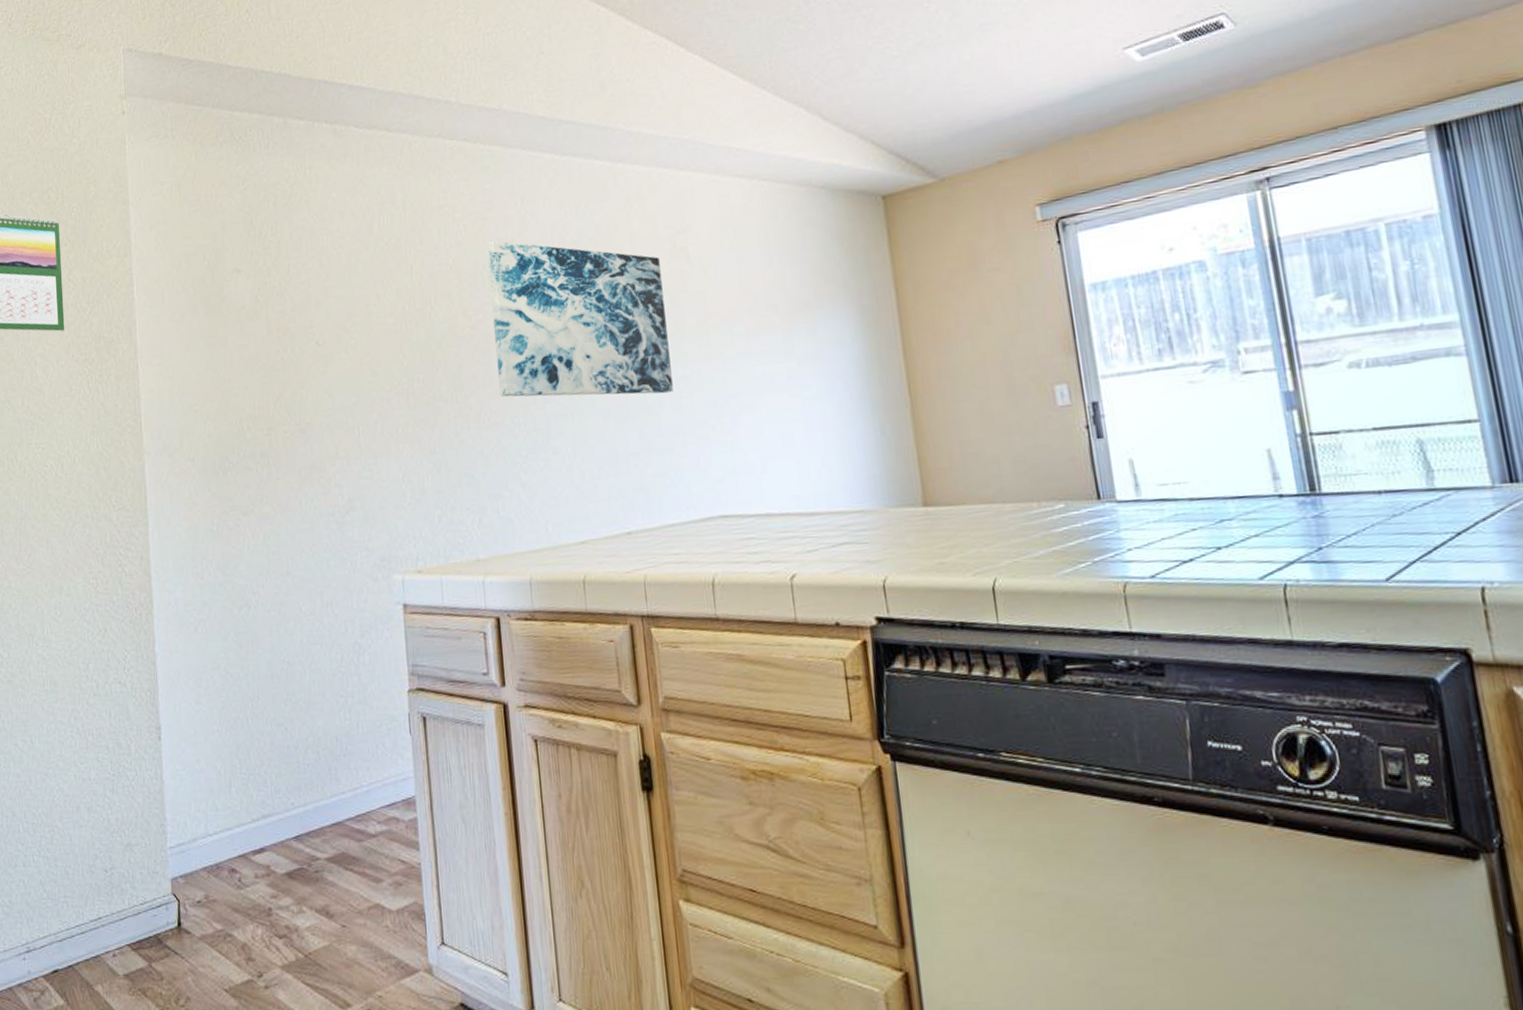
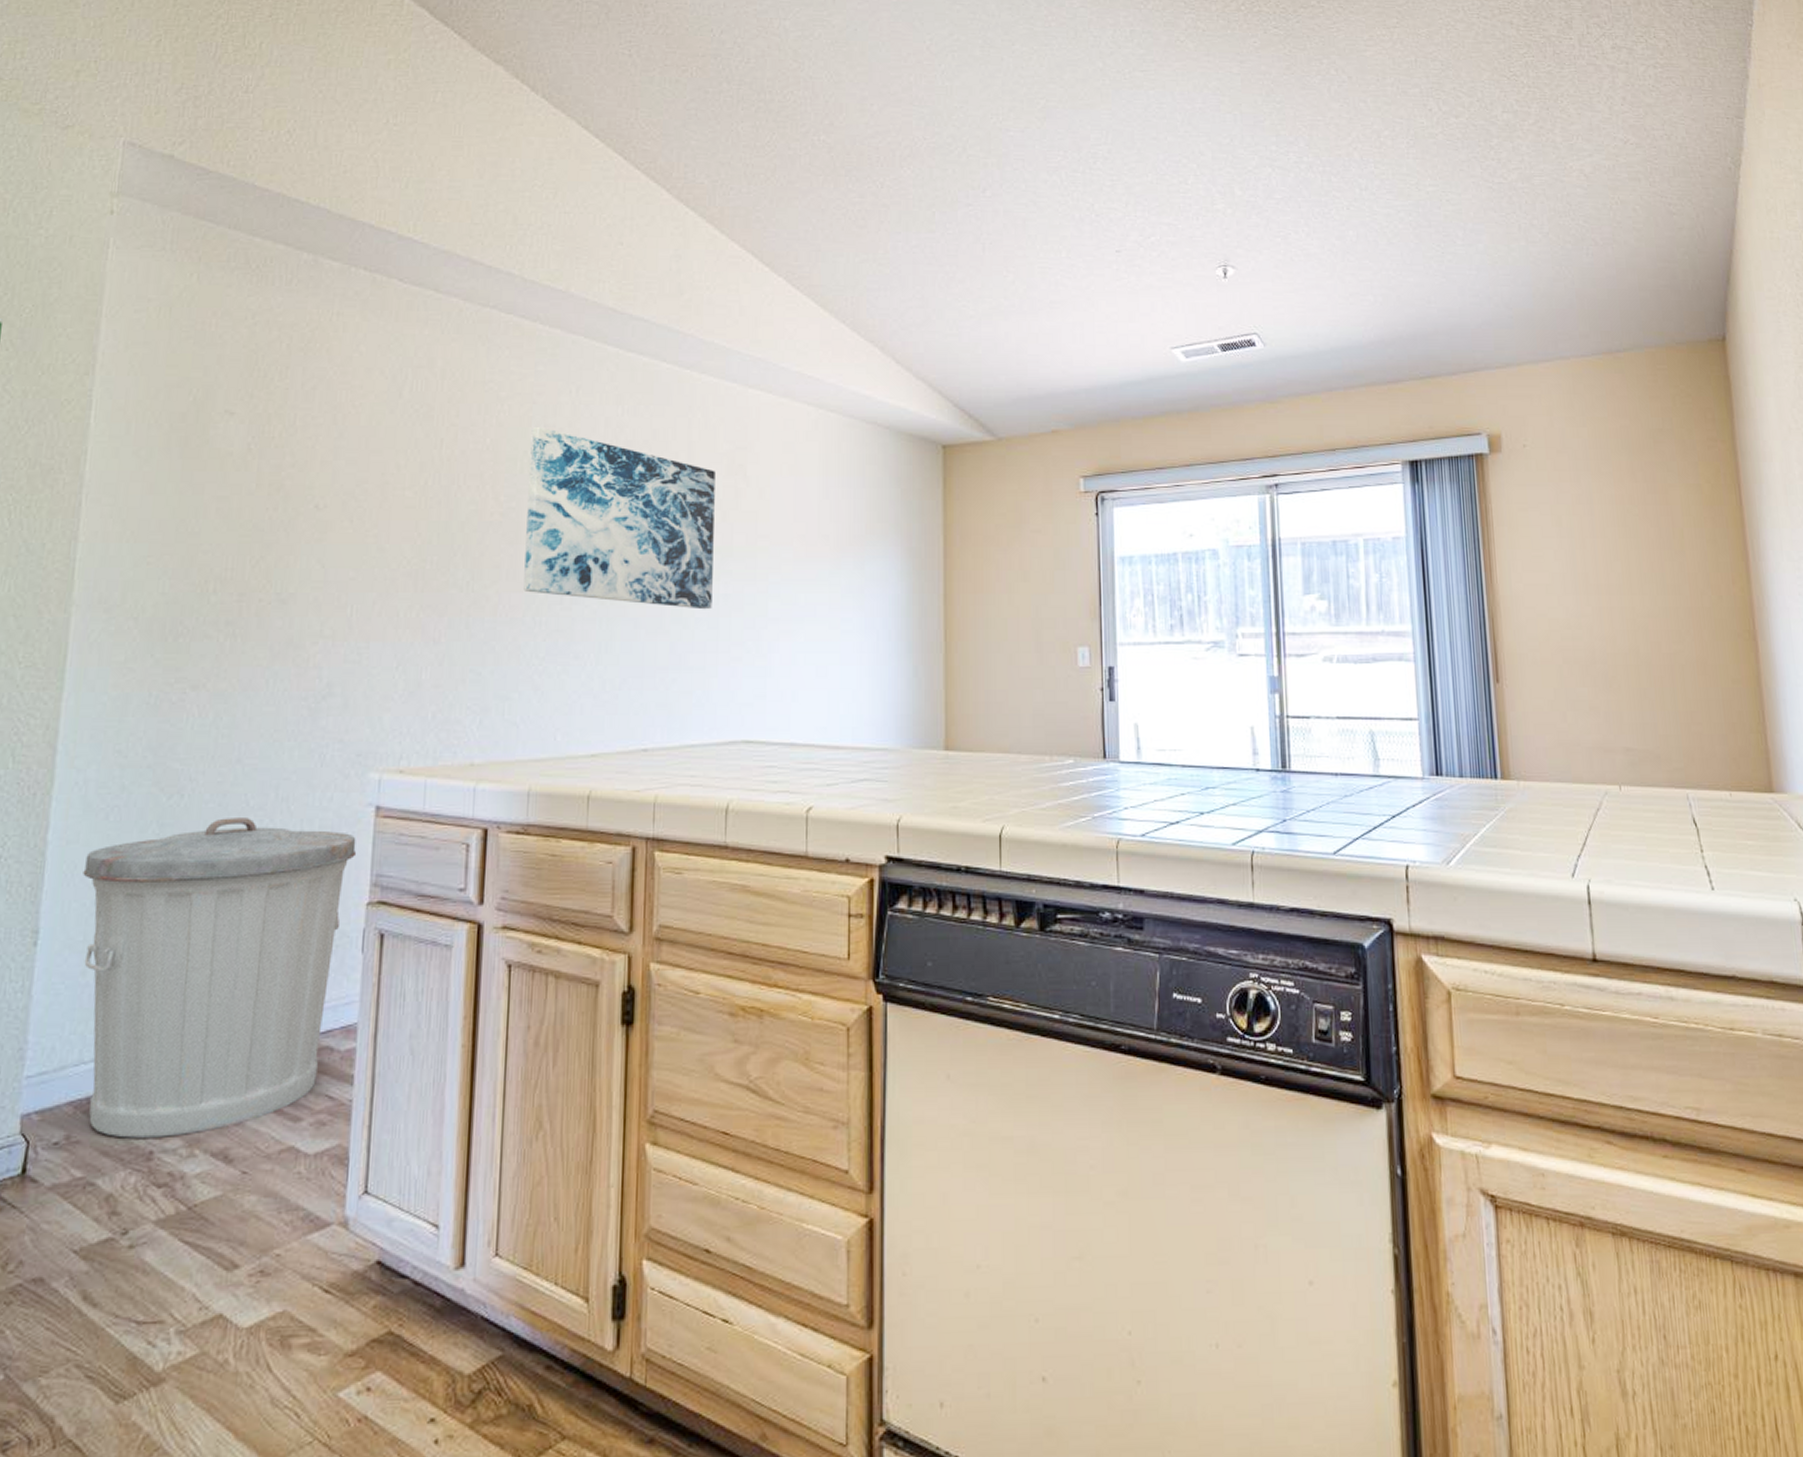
trash can: none [185,622,393,897] -> present [83,818,356,1138]

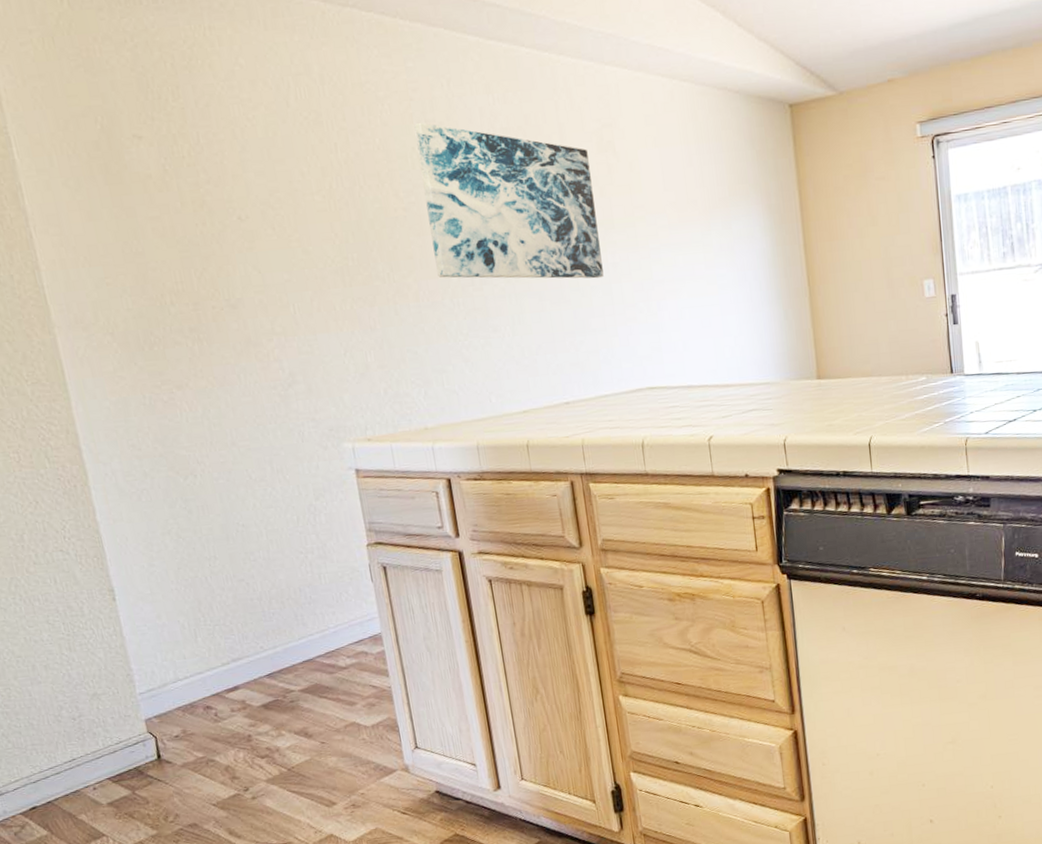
trash can: present [83,818,356,1138] -> none [132,488,360,728]

